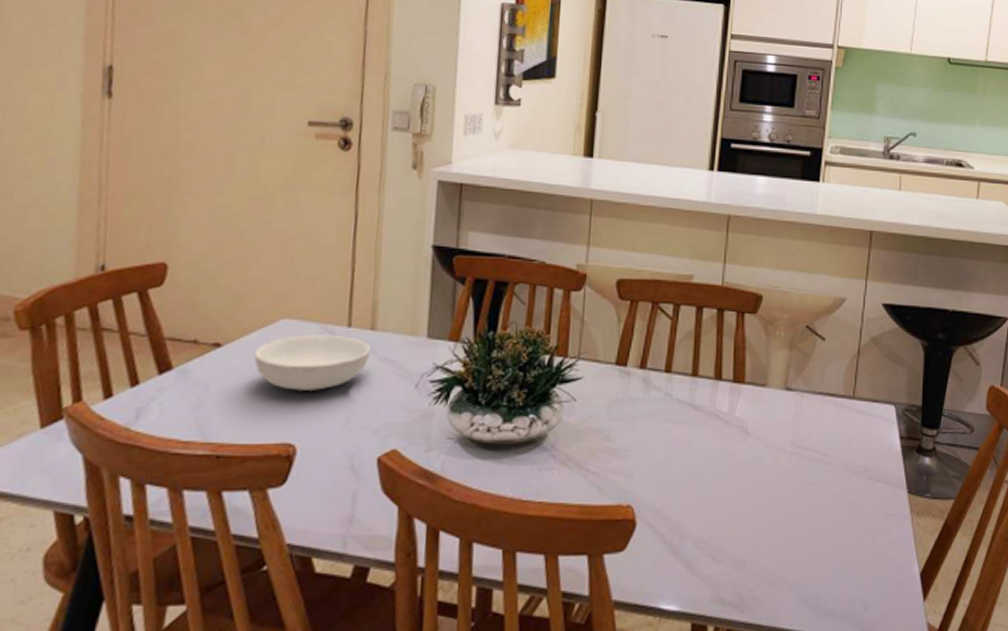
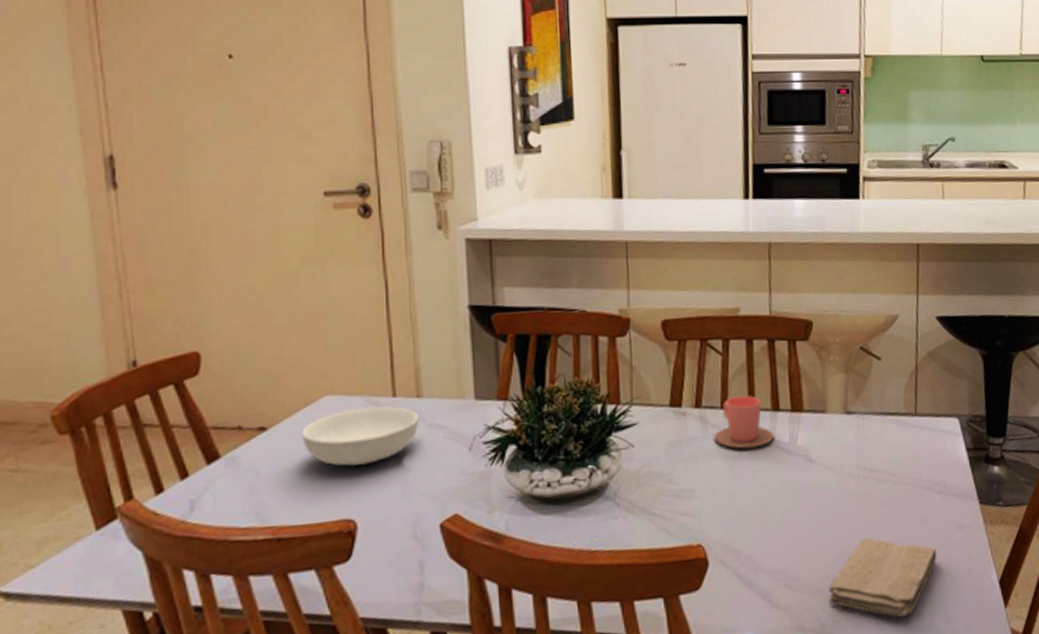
cup: none [655,361,713,414] -> present [714,395,774,449]
washcloth: none [751,515,862,601] -> present [829,537,937,618]

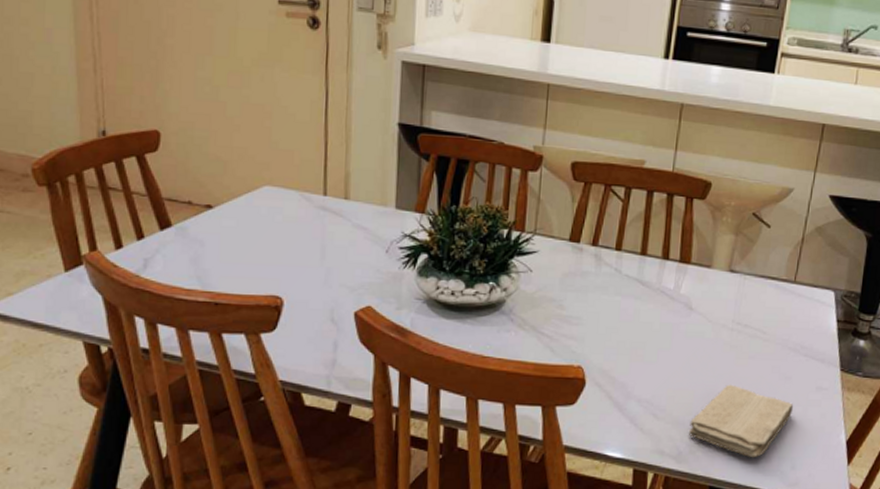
serving bowl: present [301,406,419,466] -> none [241,201,345,251]
cup: present [714,395,774,449] -> none [605,240,660,289]

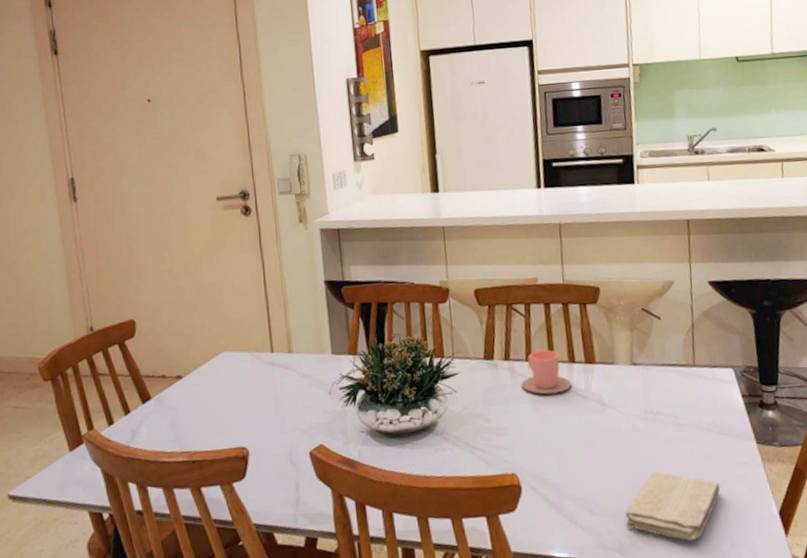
cup: none [605,240,660,289] -> present [521,349,571,394]

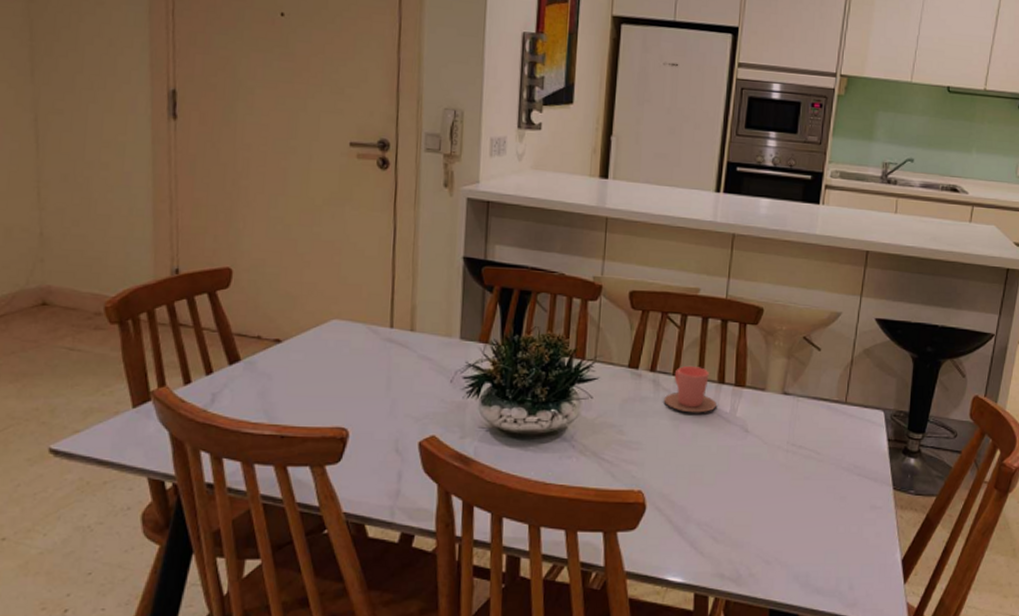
washcloth: present [625,471,720,541] -> none [748,505,849,579]

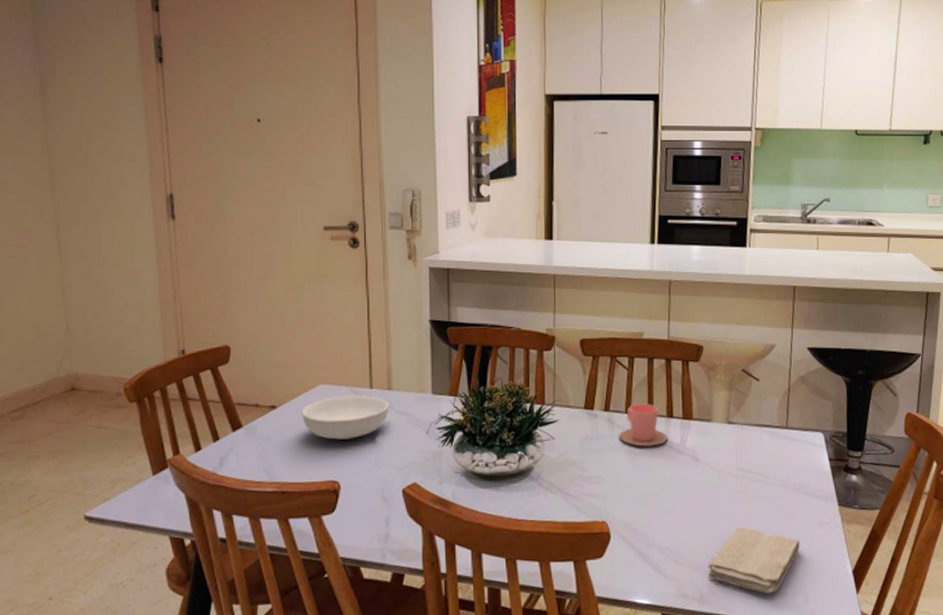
serving bowl: none [309,333,411,383] -> present [301,395,389,440]
washcloth: none [748,505,849,579] -> present [708,526,800,594]

